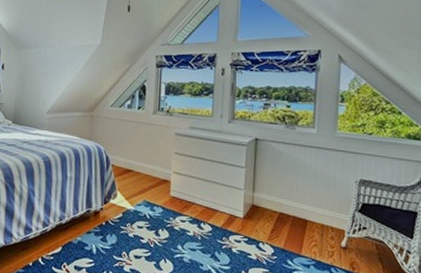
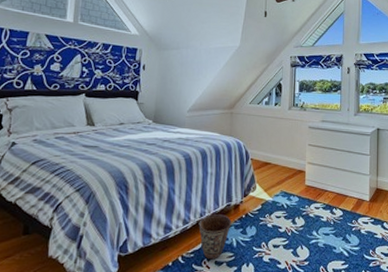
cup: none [58,219,92,264] -> present [199,214,232,260]

